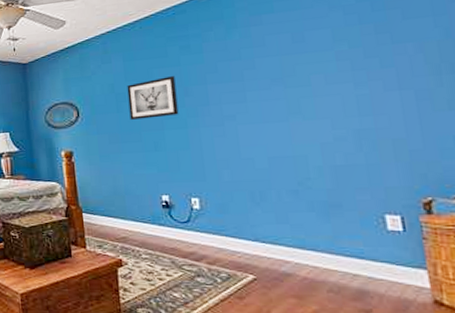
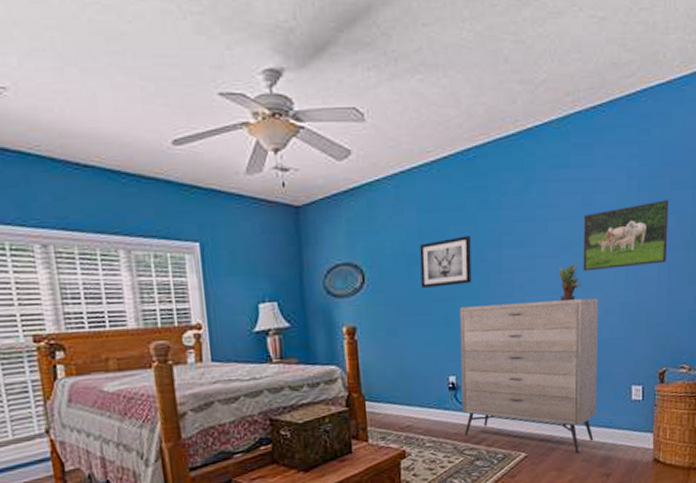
dresser: none [168,125,341,283] -> present [459,298,599,454]
potted plant: none [272,93,302,130] -> present [558,263,581,302]
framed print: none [295,29,412,101] -> present [583,200,669,272]

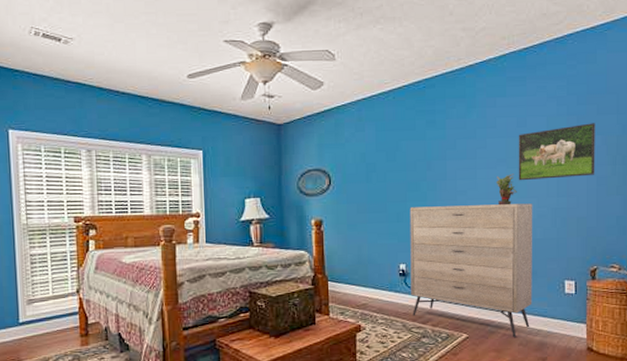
wall art: present [420,236,472,288] -> none [377,150,420,190]

